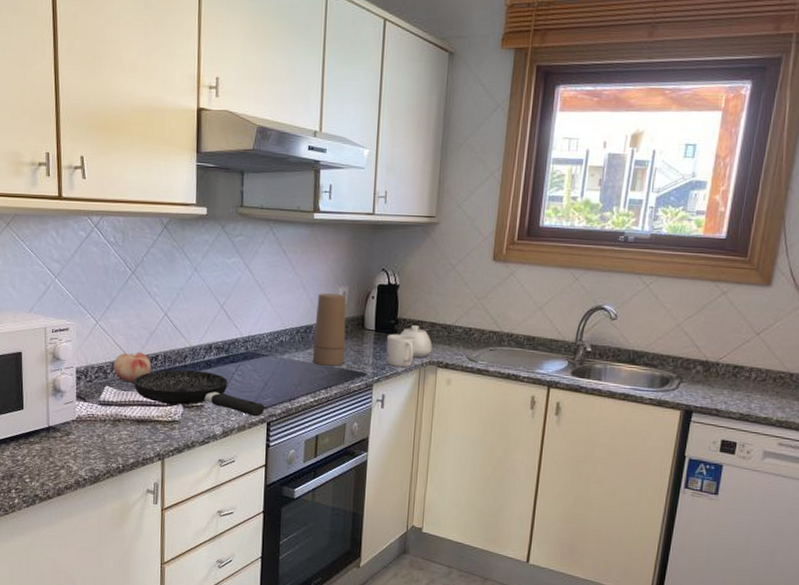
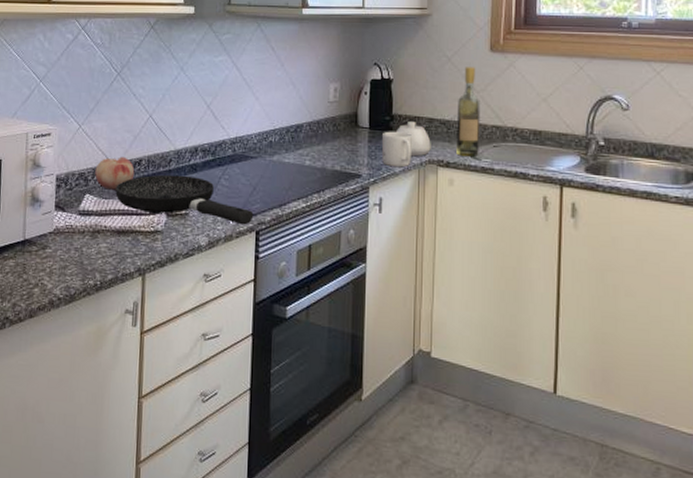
canister: present [313,293,346,366] -> none [304,90,339,168]
bottle: none [455,275,481,359] -> present [456,67,480,156]

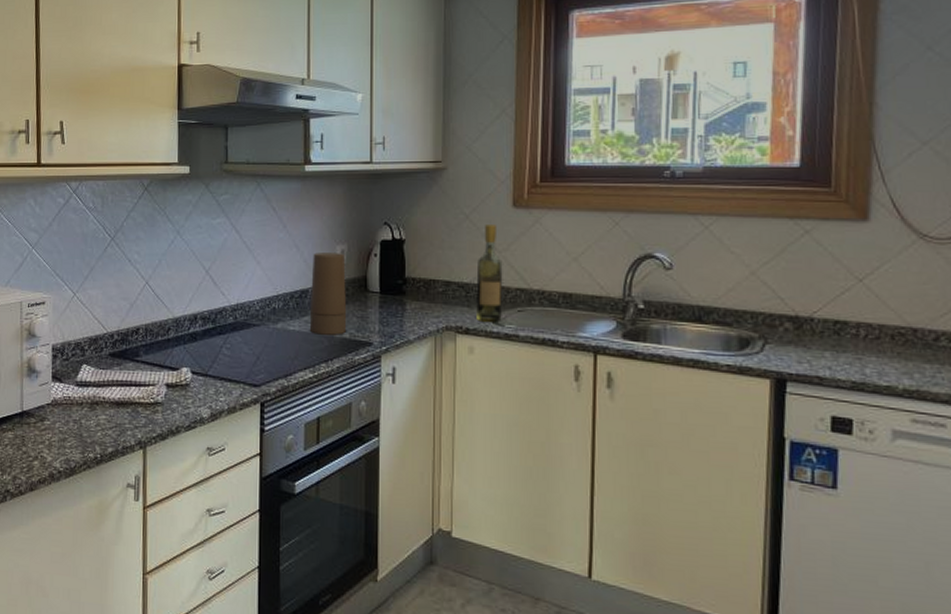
fruit: present [95,156,135,190] -> none [91,325,132,360]
frying pan: present [115,174,254,225] -> none [113,344,258,397]
canister: none [304,90,339,168] -> present [310,253,347,335]
mug: present [381,131,413,168] -> none [393,295,428,335]
sugar bowl: present [395,120,431,157] -> none [408,284,448,323]

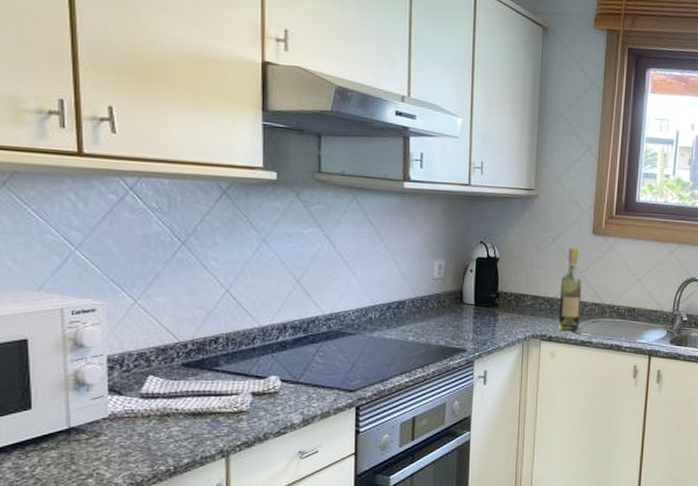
canister: present [310,253,347,335] -> none [407,266,443,343]

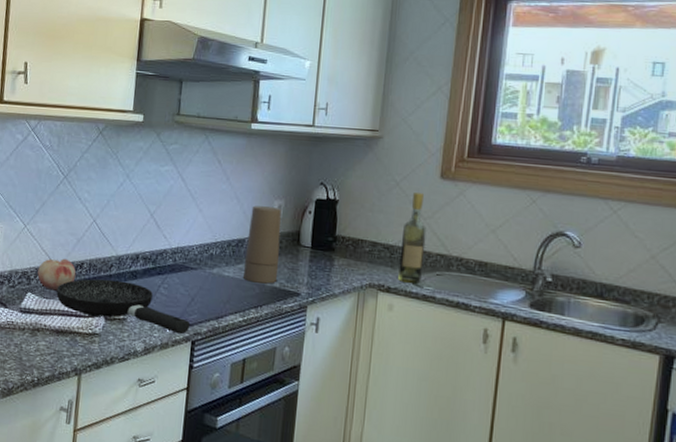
fruit: none [159,334,211,370] -> present [37,258,76,291]
frying pan: none [187,353,353,401] -> present [56,279,191,335]
canister: none [407,266,443,343] -> present [243,205,281,284]

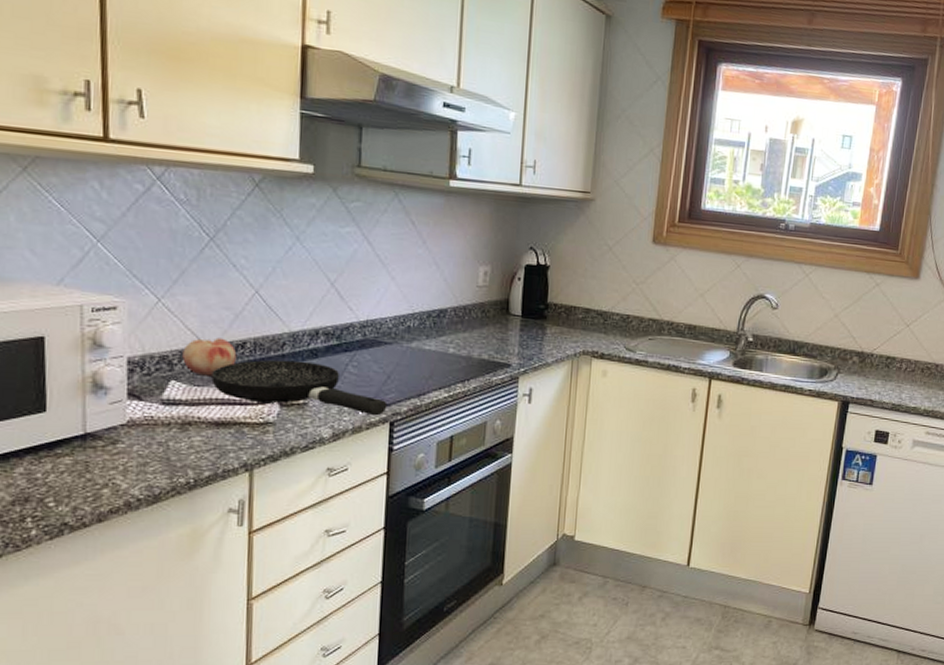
canister: present [243,205,281,284] -> none [447,272,488,356]
bottle: present [398,192,427,284] -> none [612,257,639,349]

